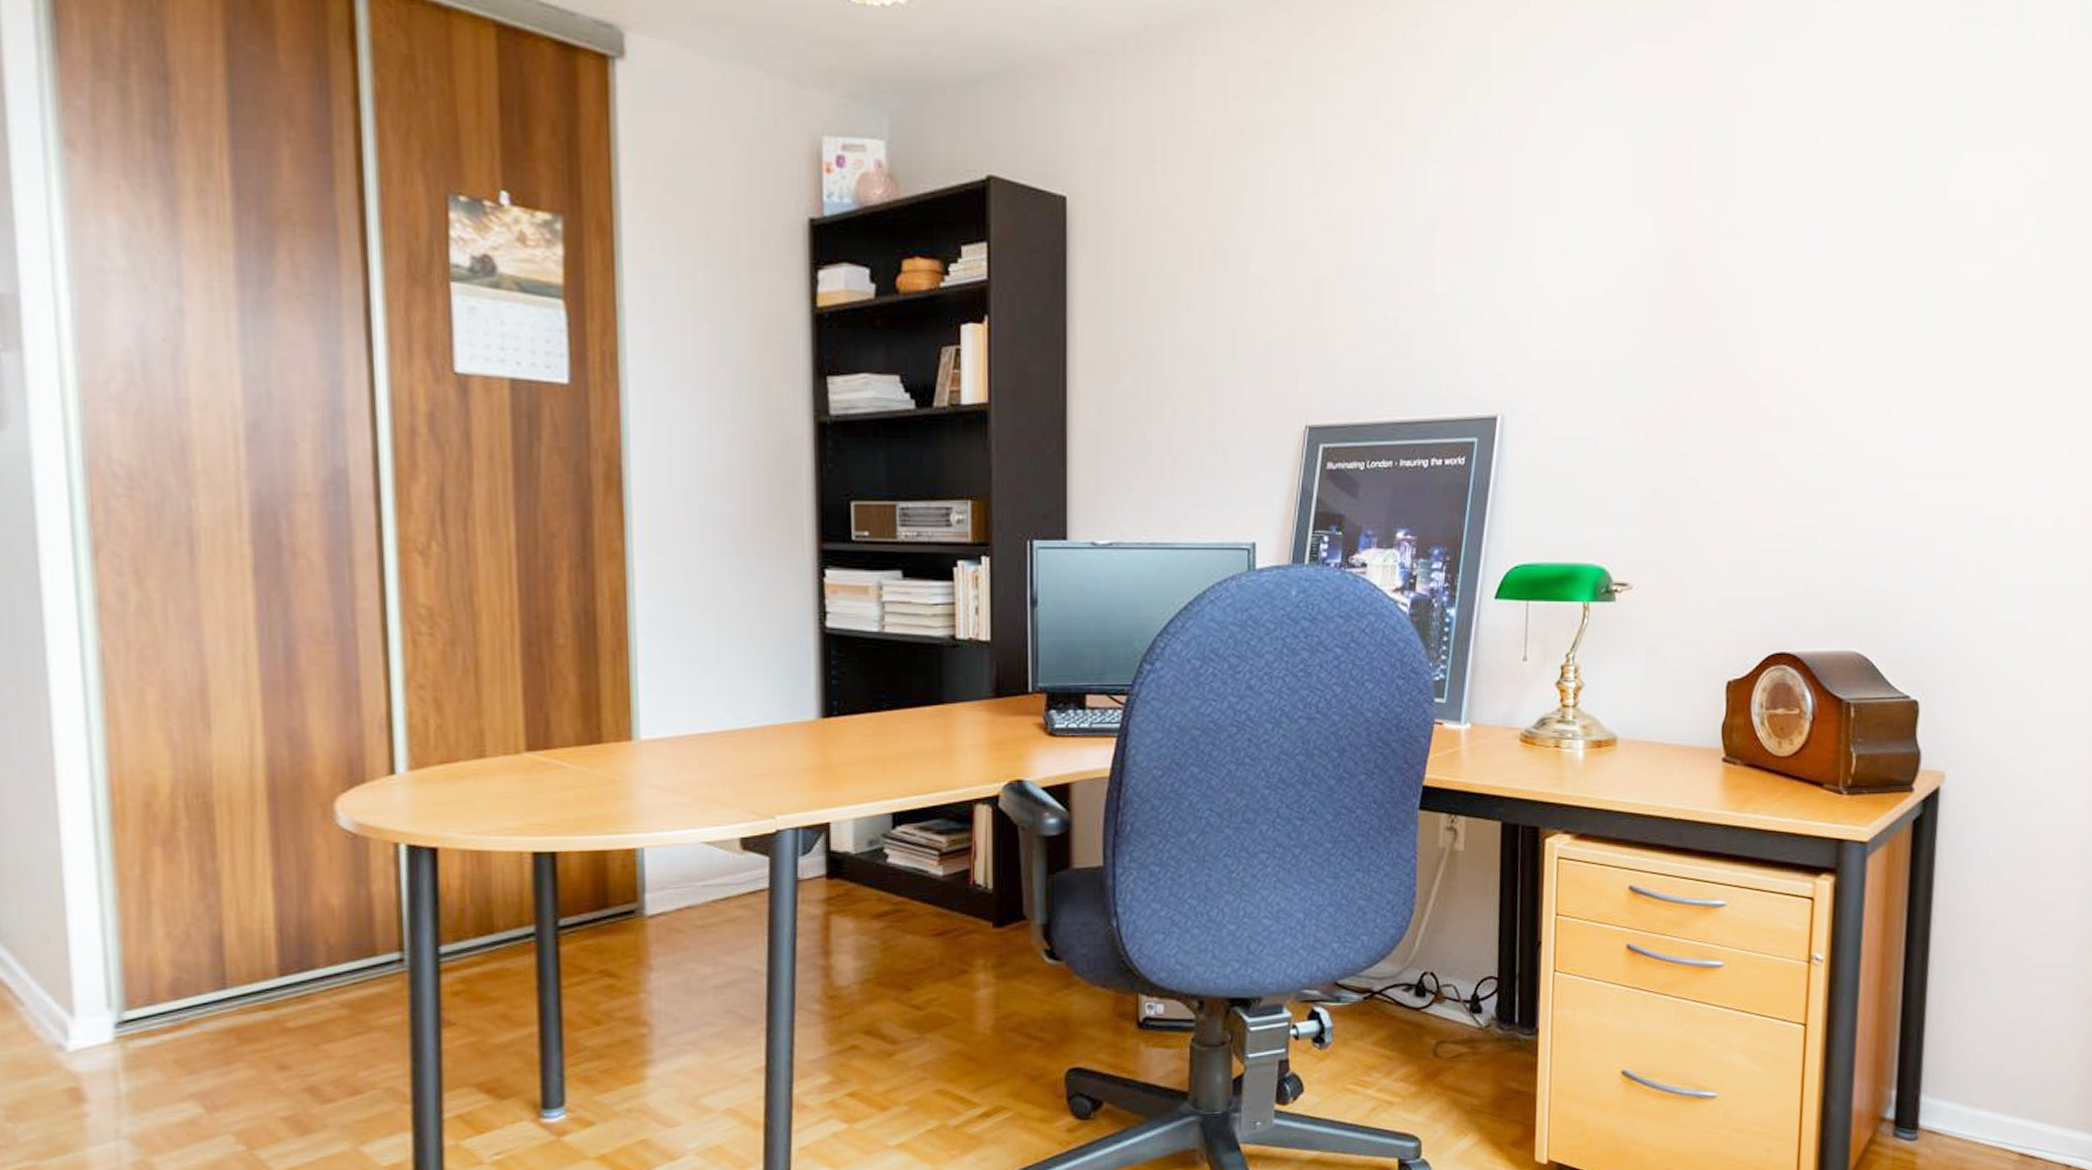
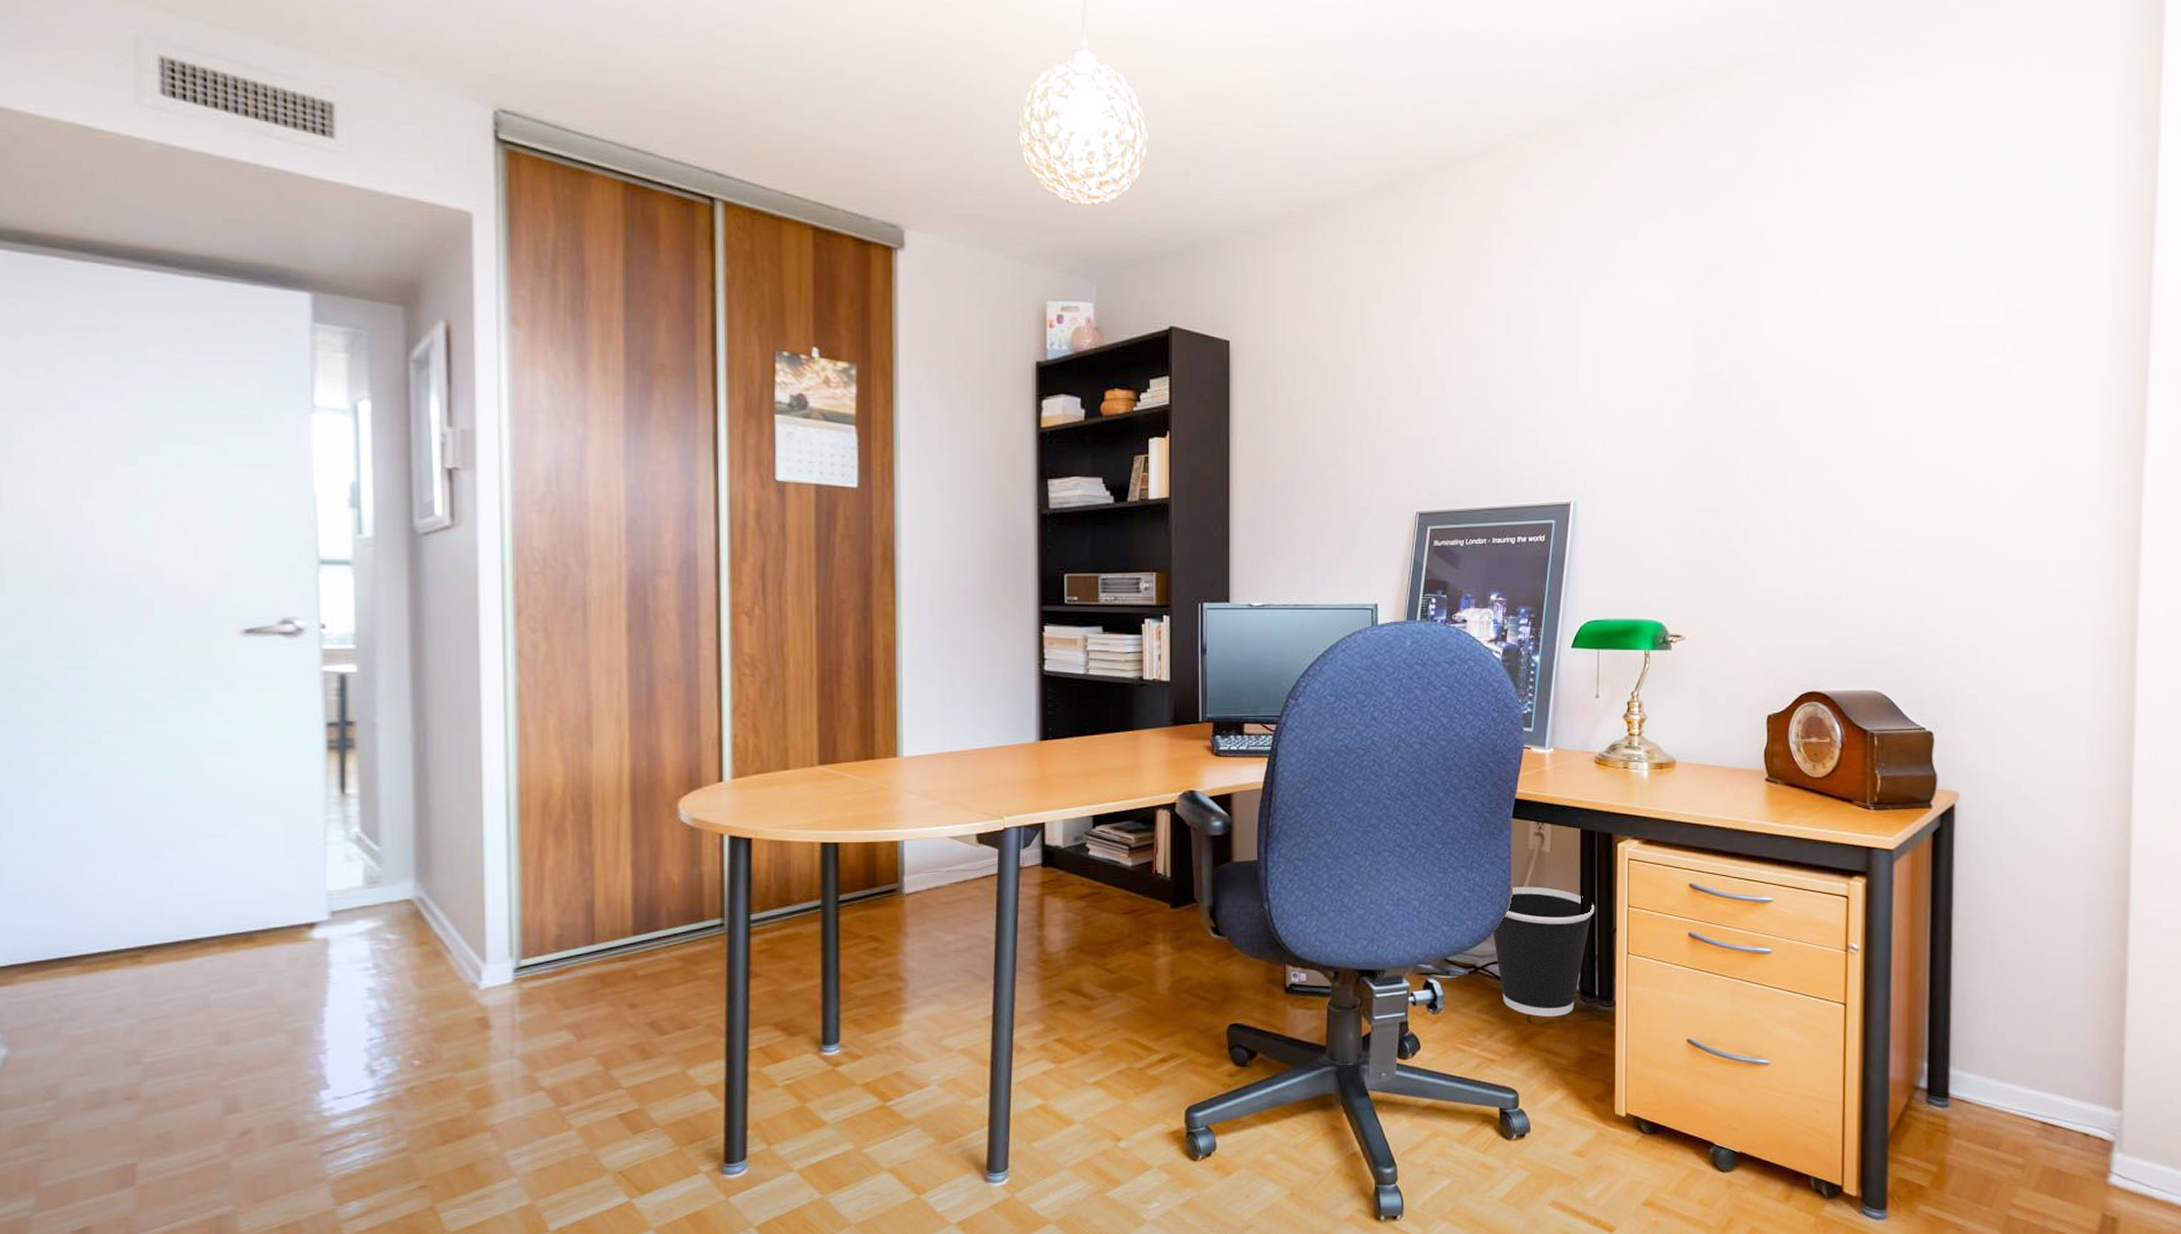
wastebasket: none [1392,892,1517,1049] -> present [1492,886,1595,1017]

